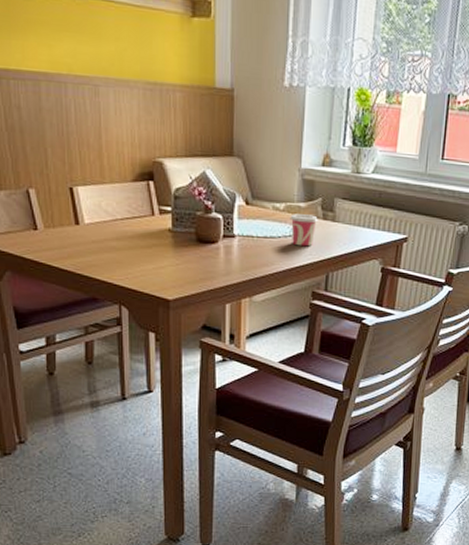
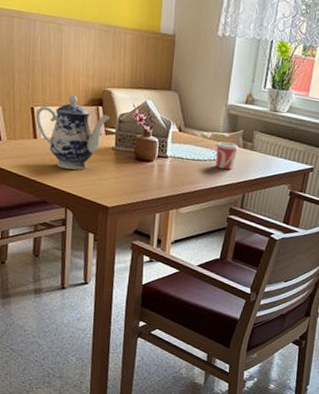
teapot: none [75,169,163,259] -> present [35,94,110,170]

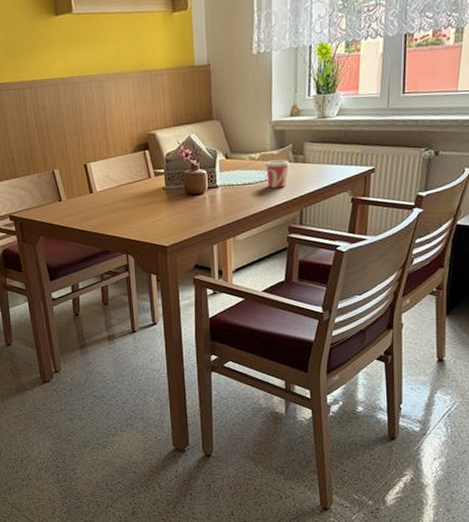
teapot: present [35,94,110,170] -> none [89,144,157,216]

